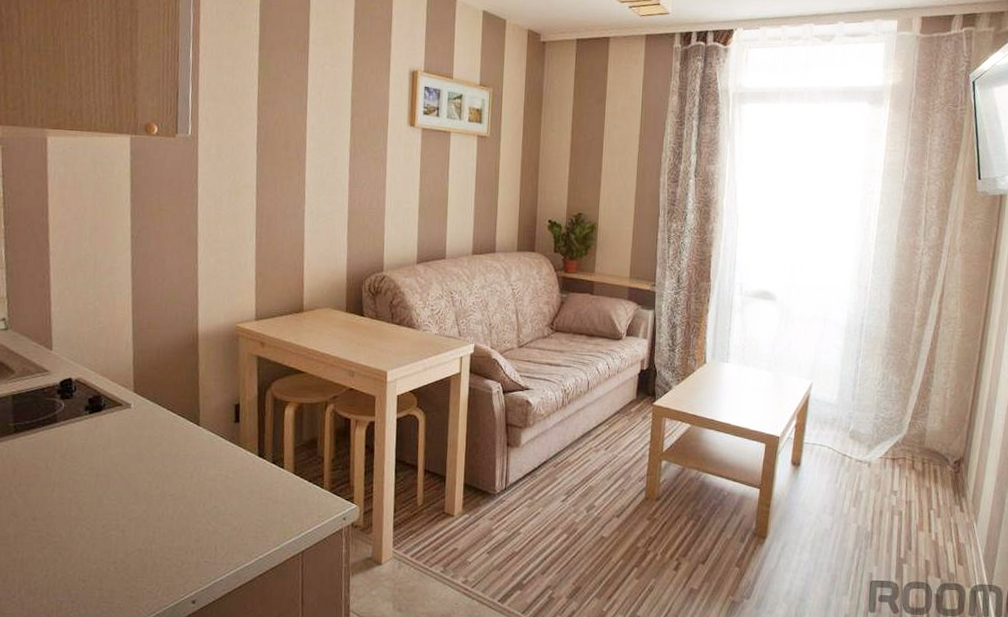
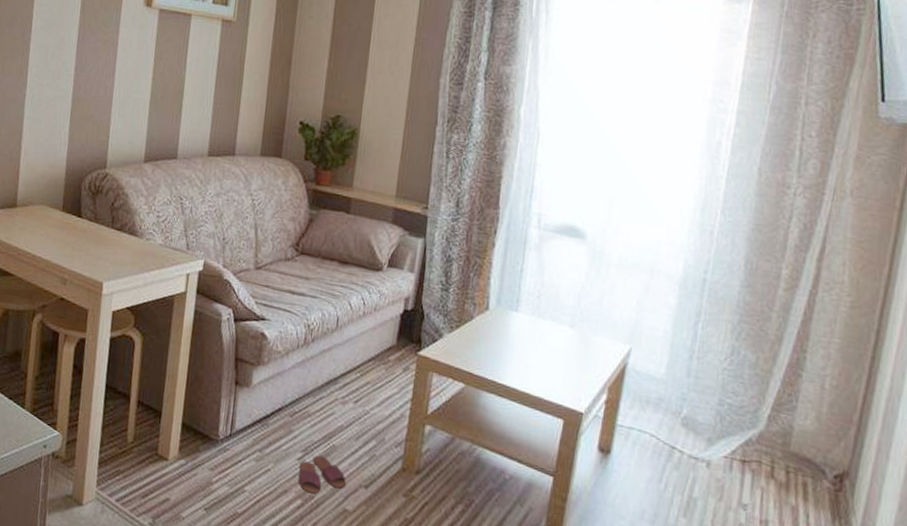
slippers: none [563,496,602,528] -> present [298,455,346,494]

